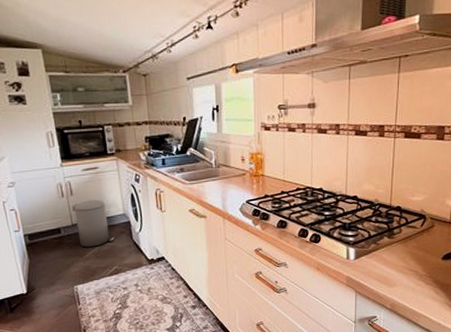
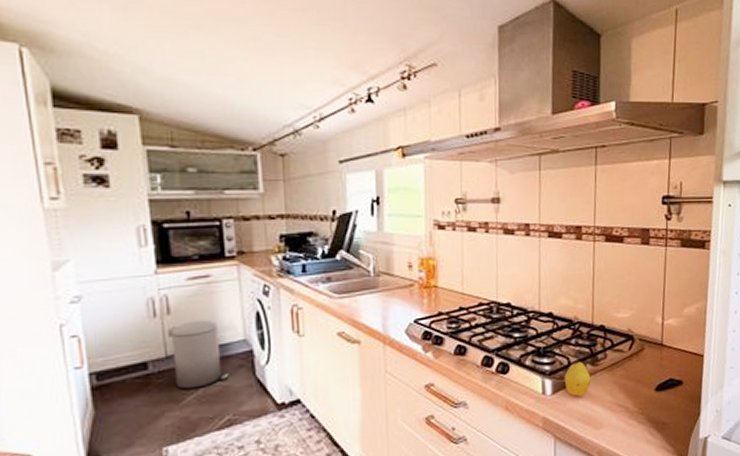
fruit: none [365,233,388,263] -> present [564,360,591,397]

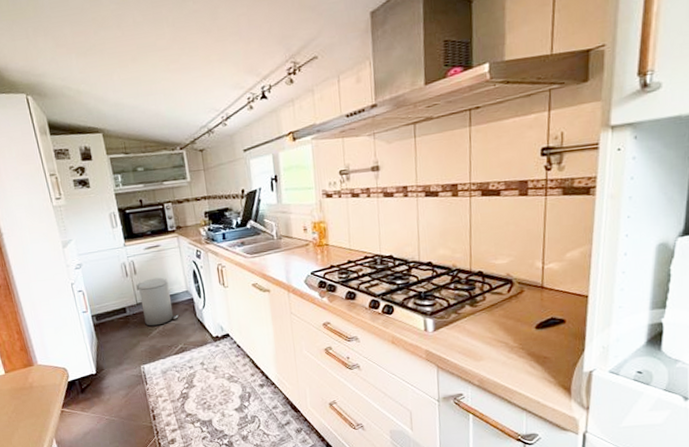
fruit: present [564,360,591,397] -> none [444,302,471,334]

